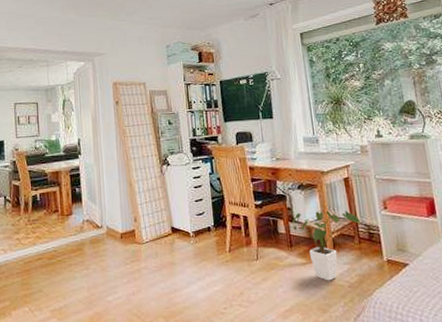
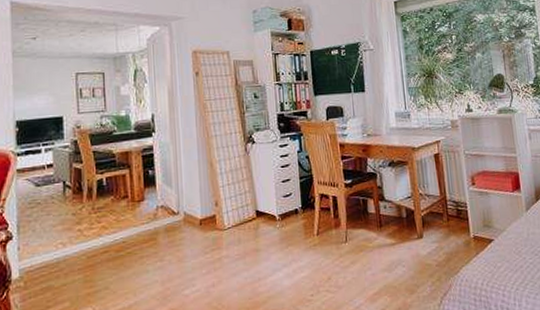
house plant: present [292,211,360,281] -> none [382,188,449,261]

